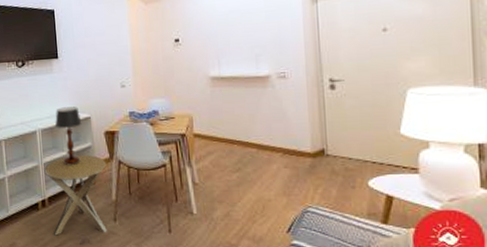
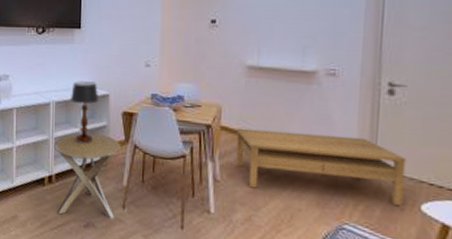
coffee table: none [208,129,354,186] -> present [236,128,406,206]

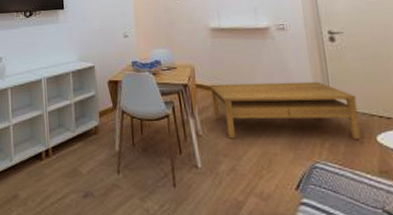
side table: present [54,134,120,219] -> none [48,104,110,188]
table lamp: present [71,81,99,143] -> none [60,56,86,114]

